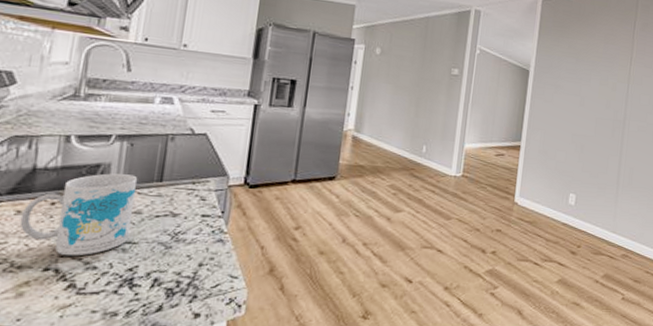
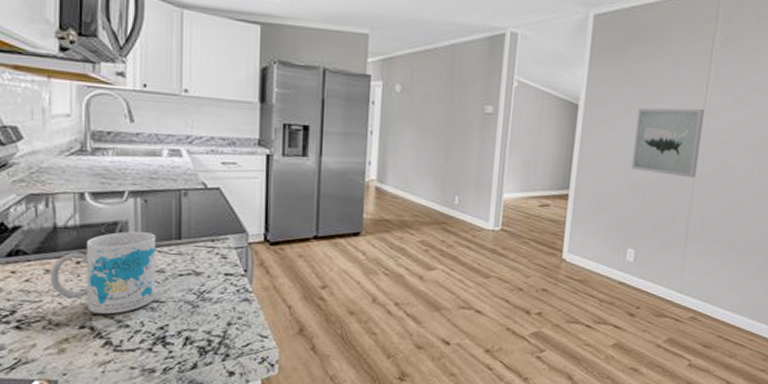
wall art: none [572,75,630,134] -> present [631,107,705,178]

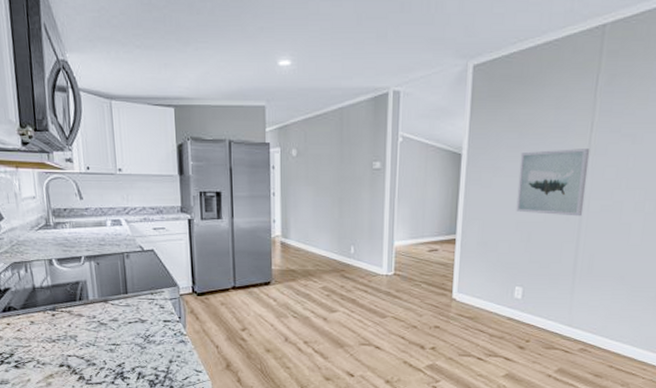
mug: present [50,231,157,315] -> none [34,289,113,356]

